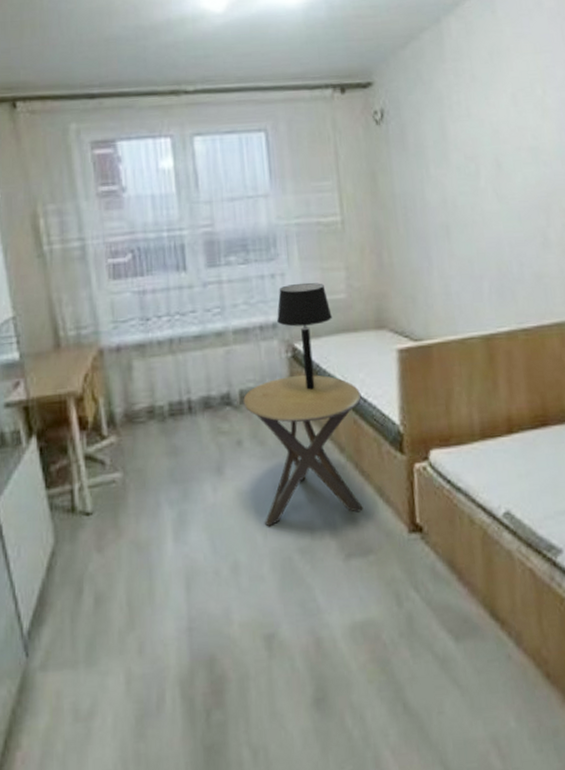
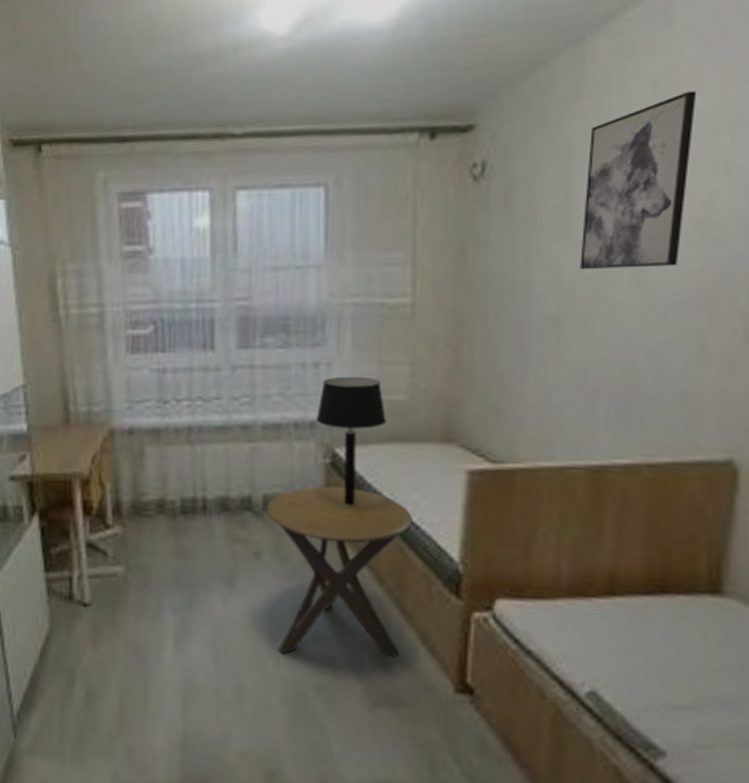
wall art: none [452,58,522,188] -> present [580,91,697,270]

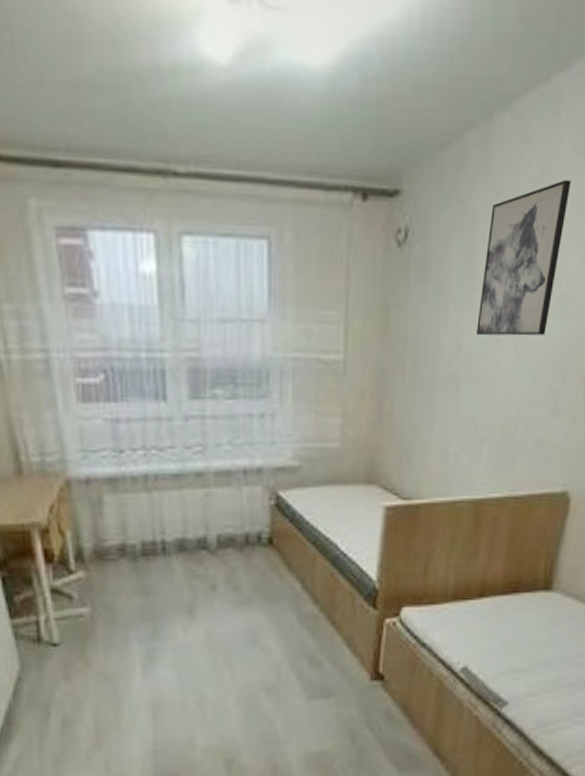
side table: present [266,486,413,657] -> none [220,525,342,667]
table lamp: present [315,376,386,506] -> none [262,426,321,540]

